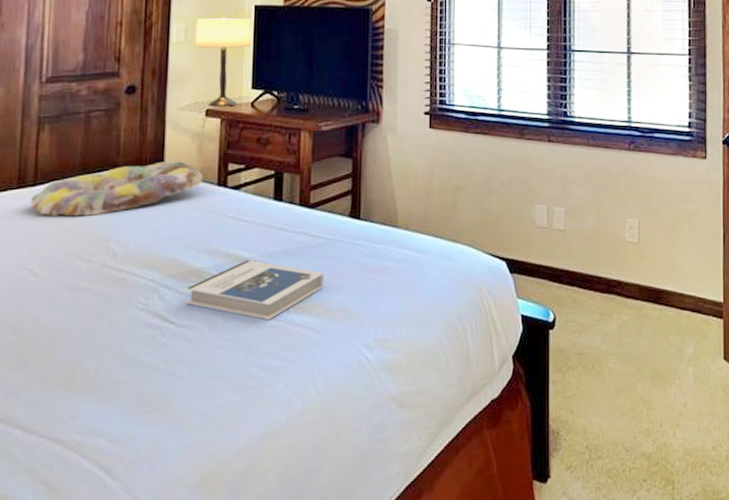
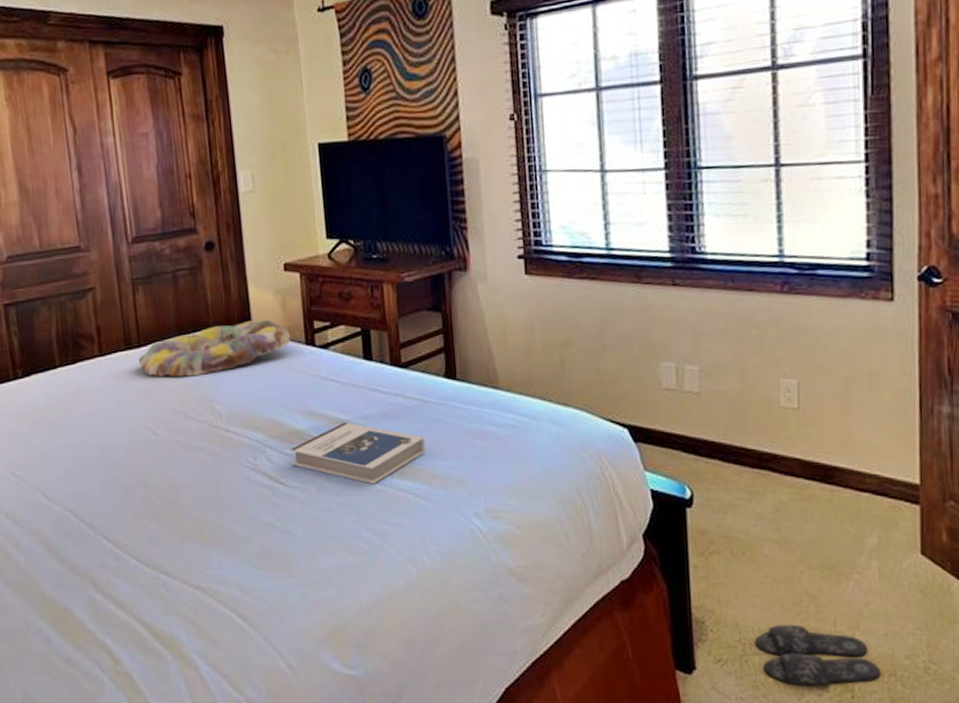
table lamp: present [195,17,251,108] -> none [261,159,320,261]
slippers: none [599,428,694,484] -> present [755,625,881,686]

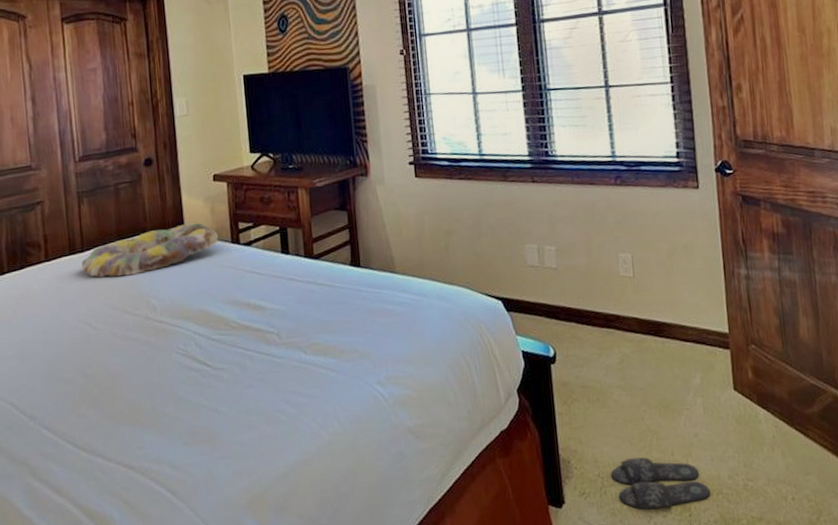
hardback book: present [290,422,426,485] -> none [217,308,335,362]

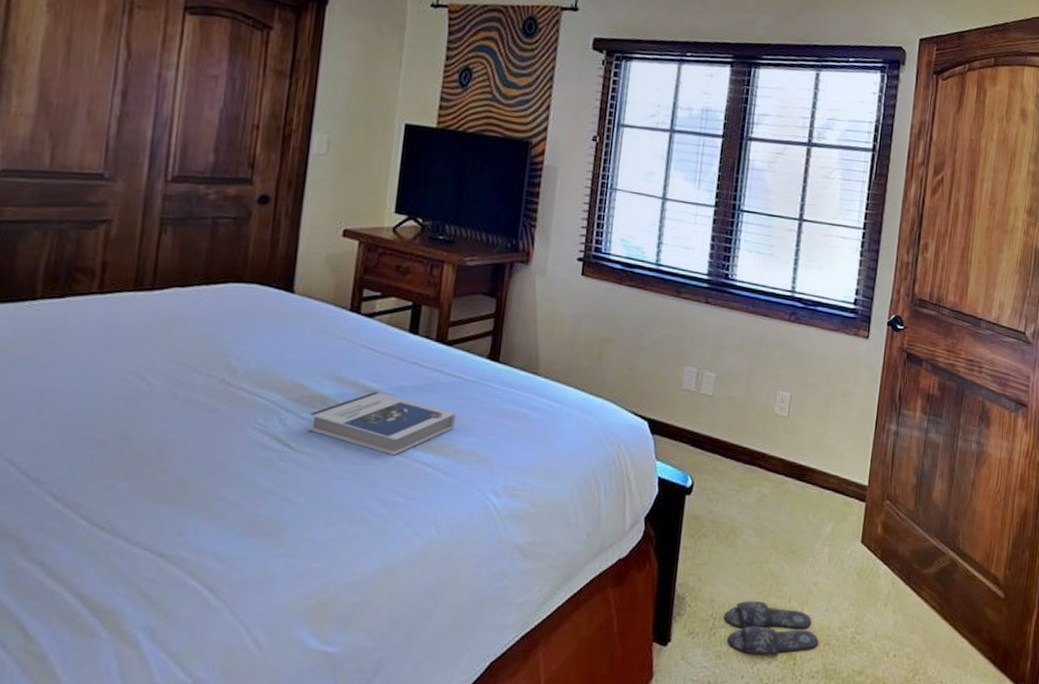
cushion: present [81,223,219,277] -> none [147,279,336,329]
hardback book: none [217,308,335,362] -> present [307,392,457,456]

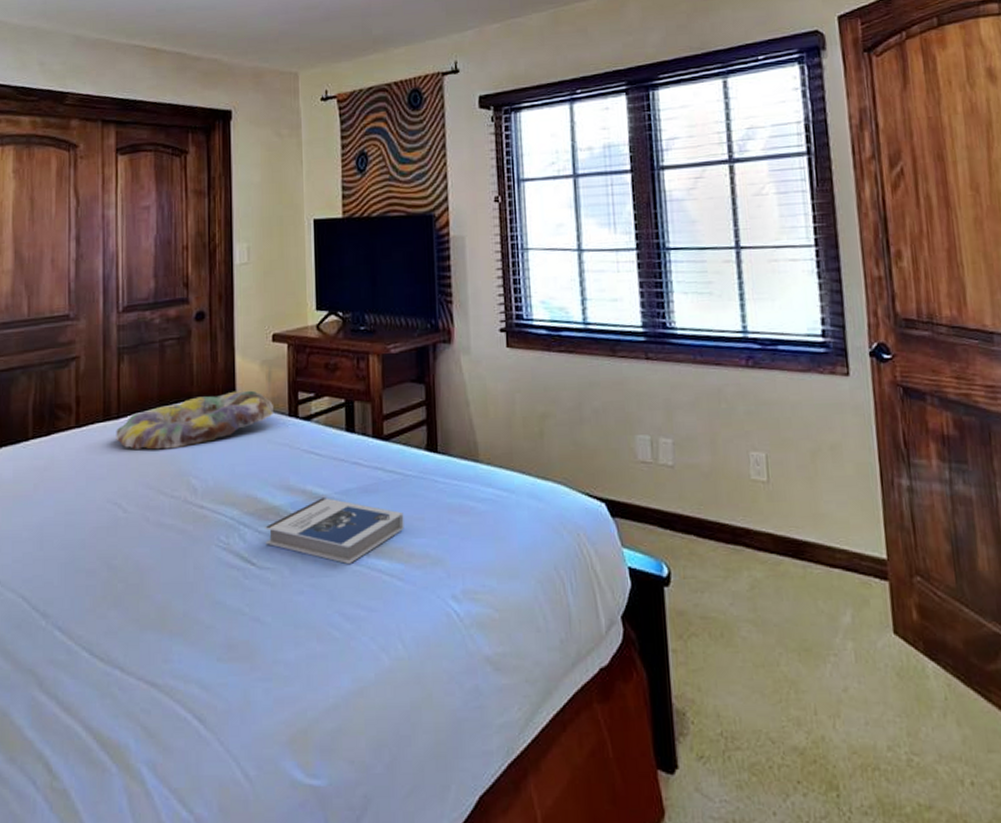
cushion: none [147,279,336,329] -> present [116,390,274,450]
slippers: present [724,601,819,655] -> none [736,715,865,785]

